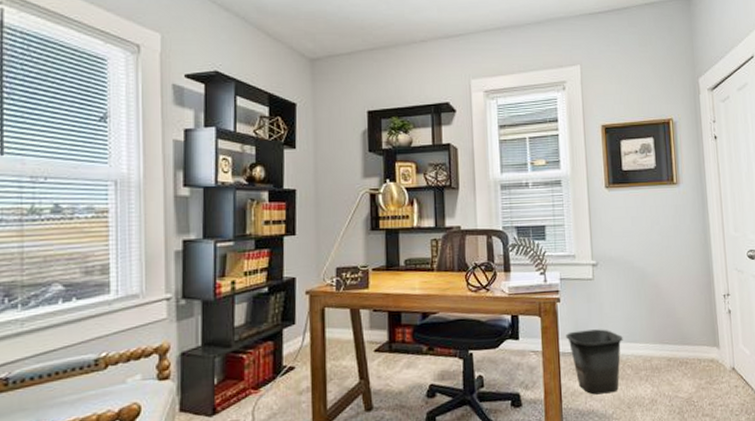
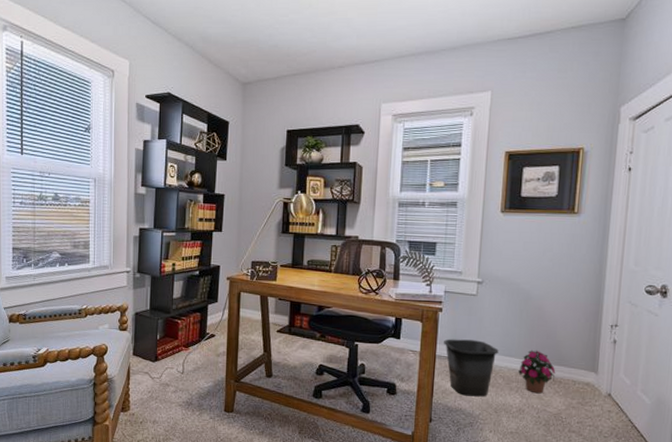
potted flower: none [645,331,682,380] -> present [518,349,556,394]

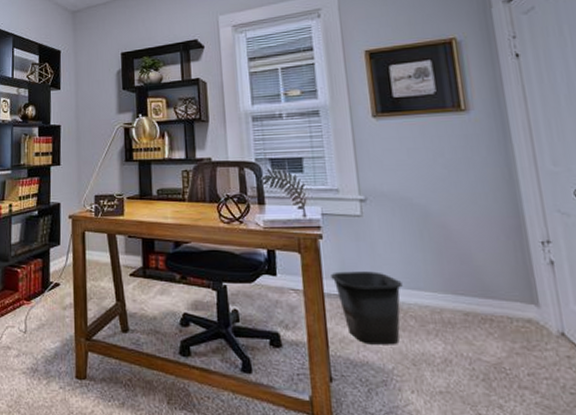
potted flower: present [518,349,556,394] -> none [433,279,484,337]

